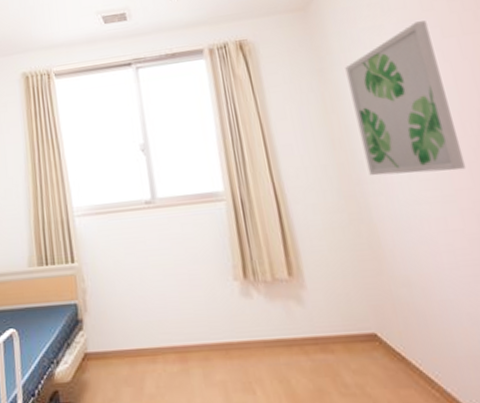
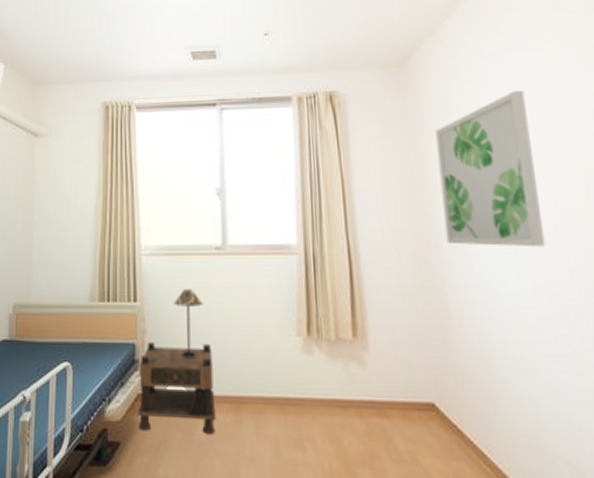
nightstand: none [83,296,164,390] -> present [136,342,216,434]
table lamp: none [110,245,140,314] -> present [173,289,203,359]

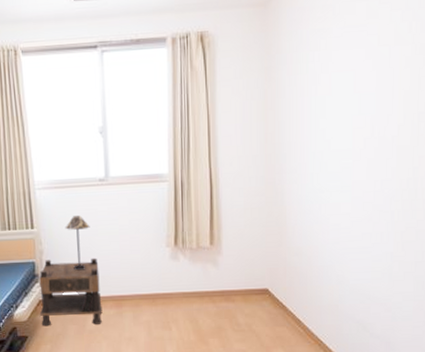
wall art: present [435,91,546,248] -> none [289,28,368,167]

